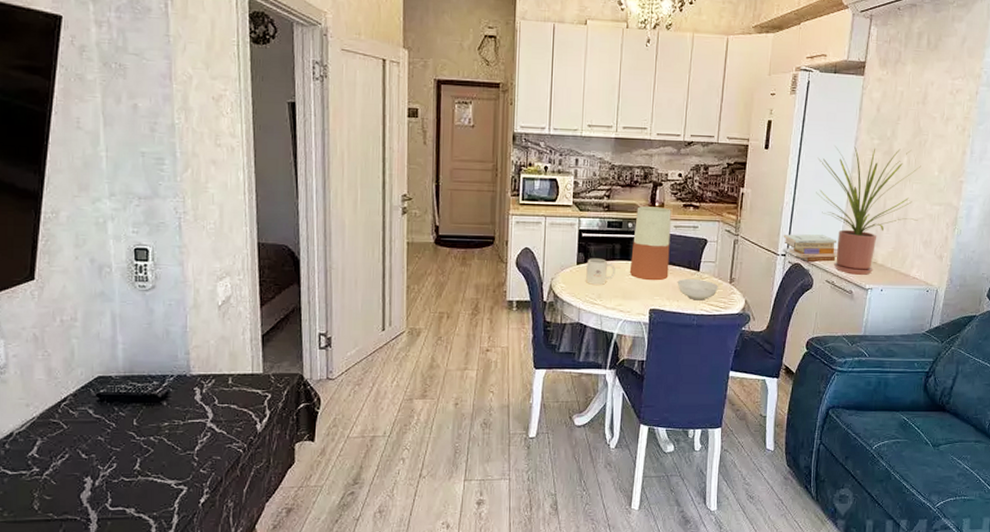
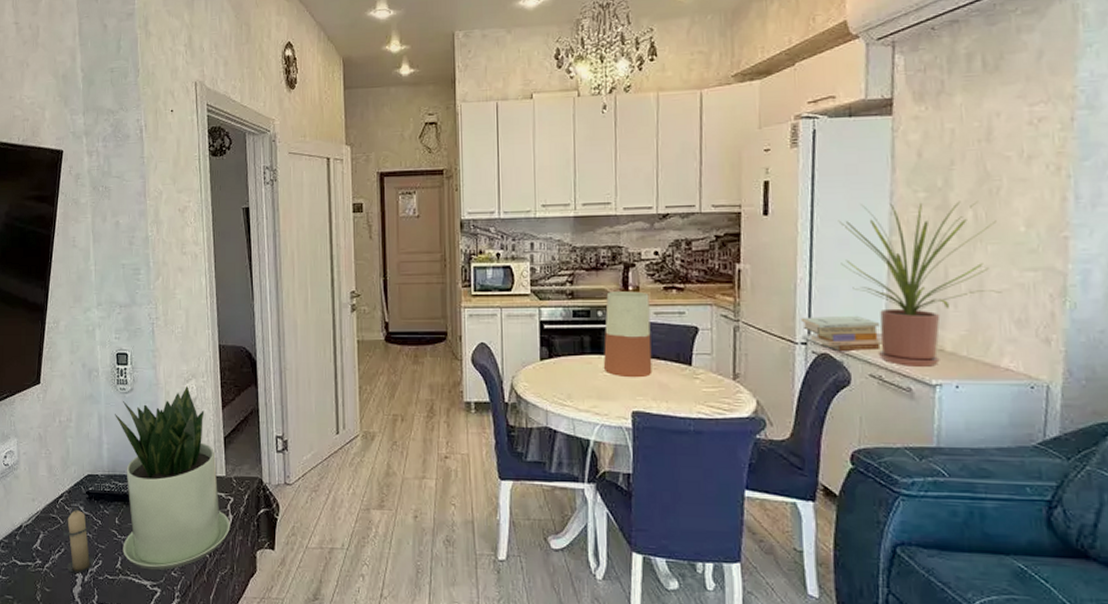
candle: none [66,411,107,480] -> present [62,507,94,575]
planter: none [132,284,268,469] -> present [115,386,231,571]
mug: present [586,258,616,286] -> none [552,353,586,385]
bowl: present [677,278,718,301] -> none [664,374,718,401]

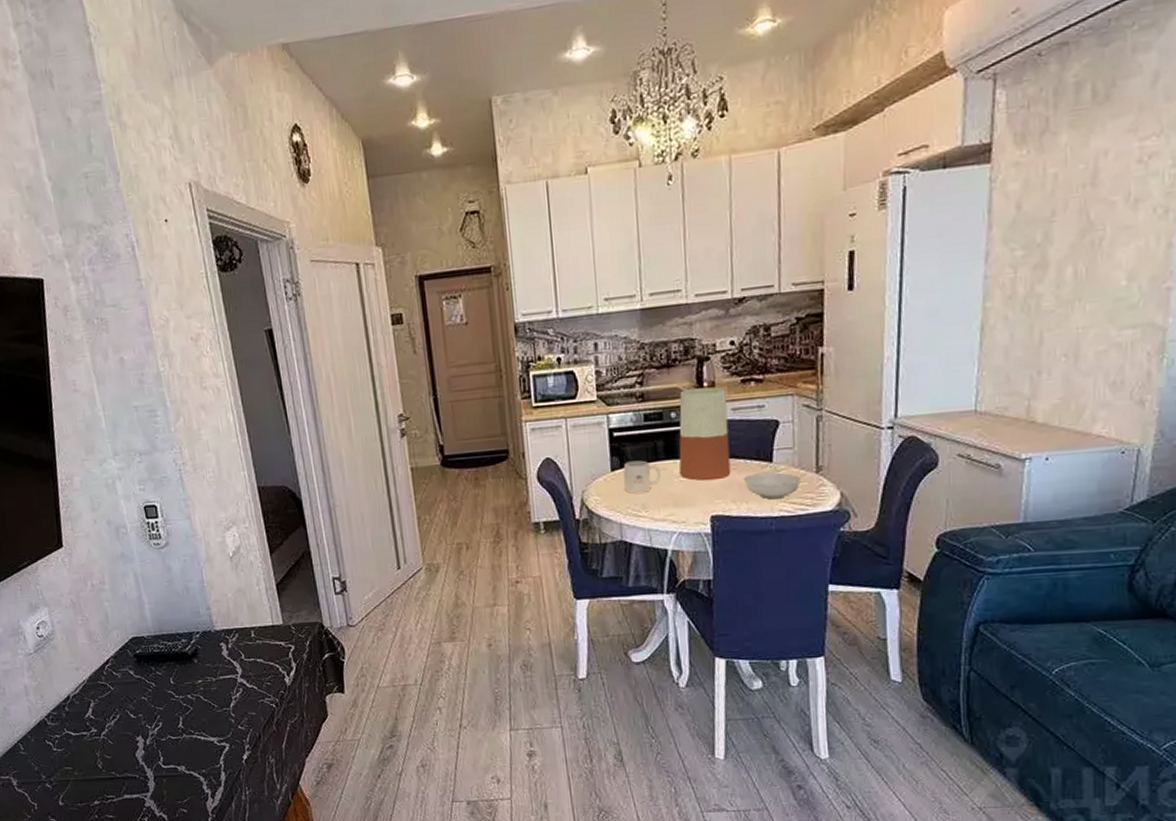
candle: present [62,507,94,575] -> none [114,672,154,739]
planter: present [115,386,231,571] -> none [152,535,295,727]
mug: none [552,353,586,385] -> present [623,460,661,495]
bowl: none [664,374,718,401] -> present [743,472,801,500]
books: present [800,316,881,352] -> none [887,393,970,434]
house plant: present [838,200,1002,367] -> none [928,254,1099,442]

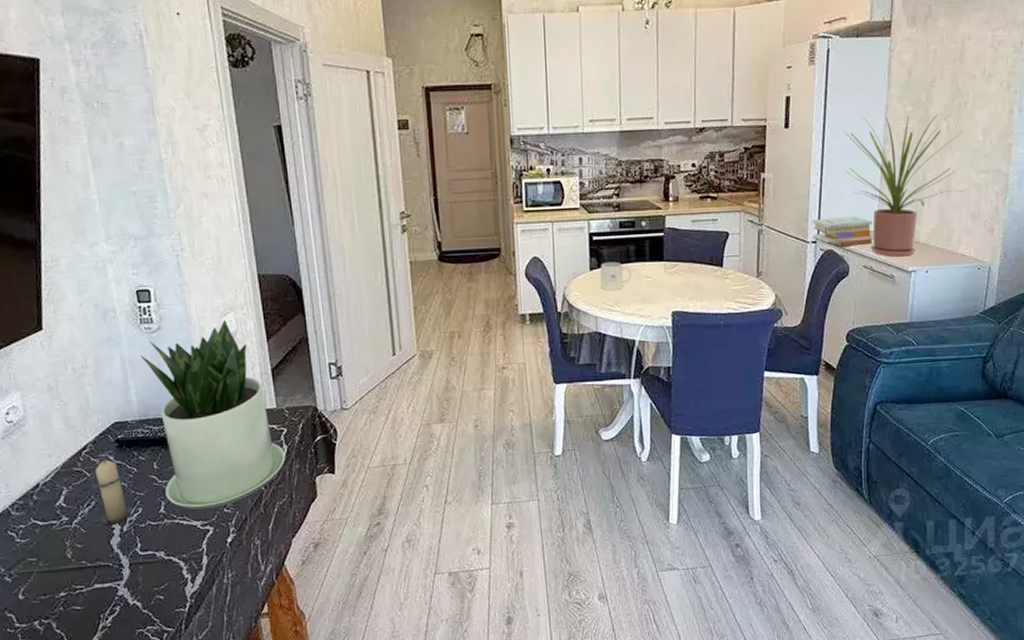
candle: none [114,672,154,739] -> present [90,458,133,526]
planter: none [152,535,295,727] -> present [141,320,286,511]
vase: present [679,387,731,482] -> none [647,201,690,282]
bowl: present [743,472,801,500] -> none [699,275,745,299]
books: none [887,393,970,434] -> present [812,216,873,248]
house plant: none [928,254,1099,442] -> present [844,113,963,257]

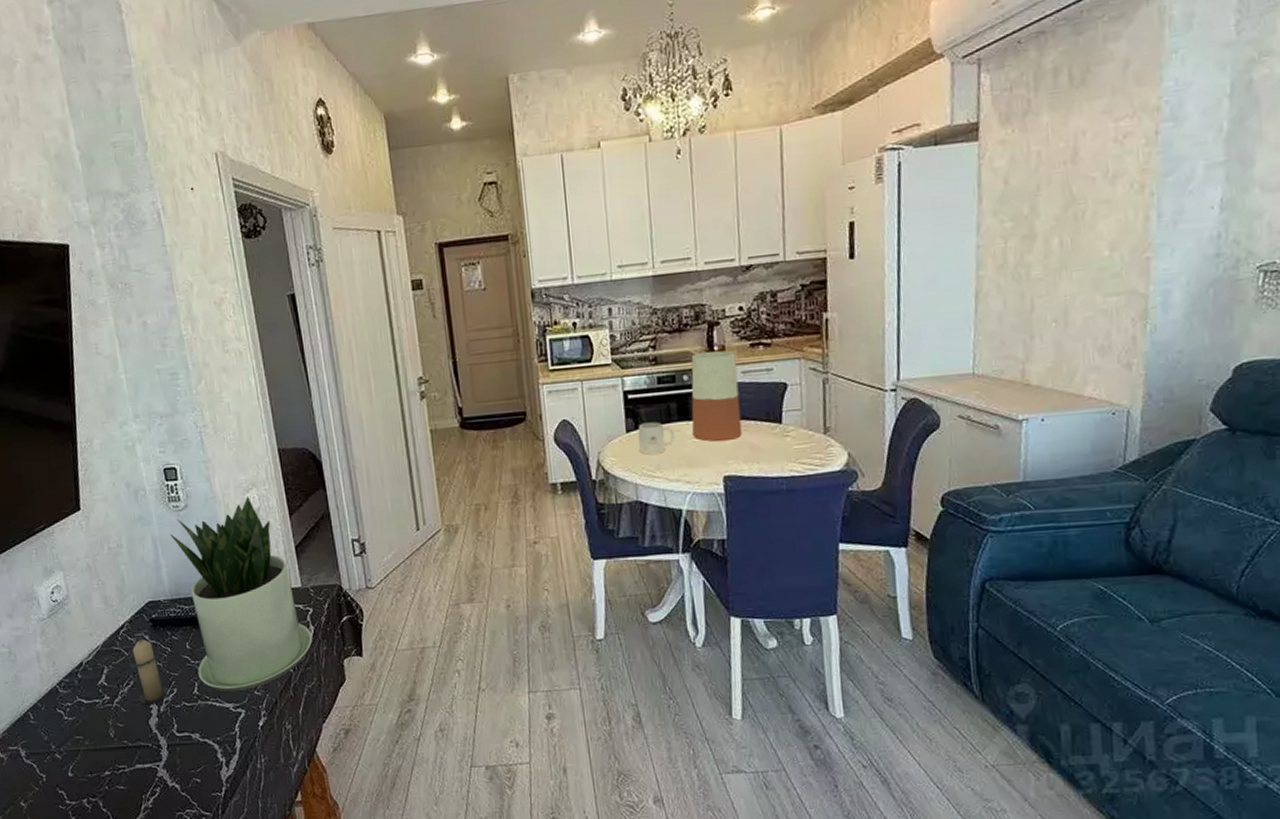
vase: none [647,201,690,282] -> present [691,351,742,443]
books: present [812,216,873,248] -> none [889,357,969,396]
house plant: present [844,113,963,257] -> none [925,226,1086,404]

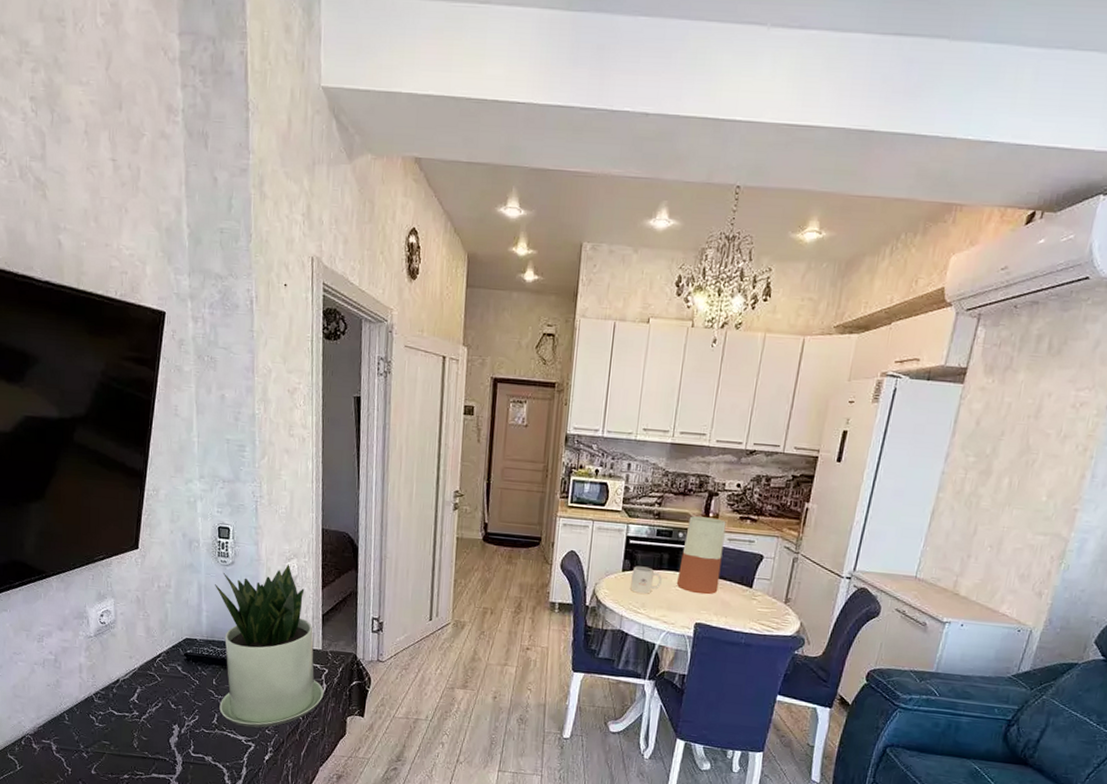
candle: present [128,637,169,706] -> none [160,667,191,727]

